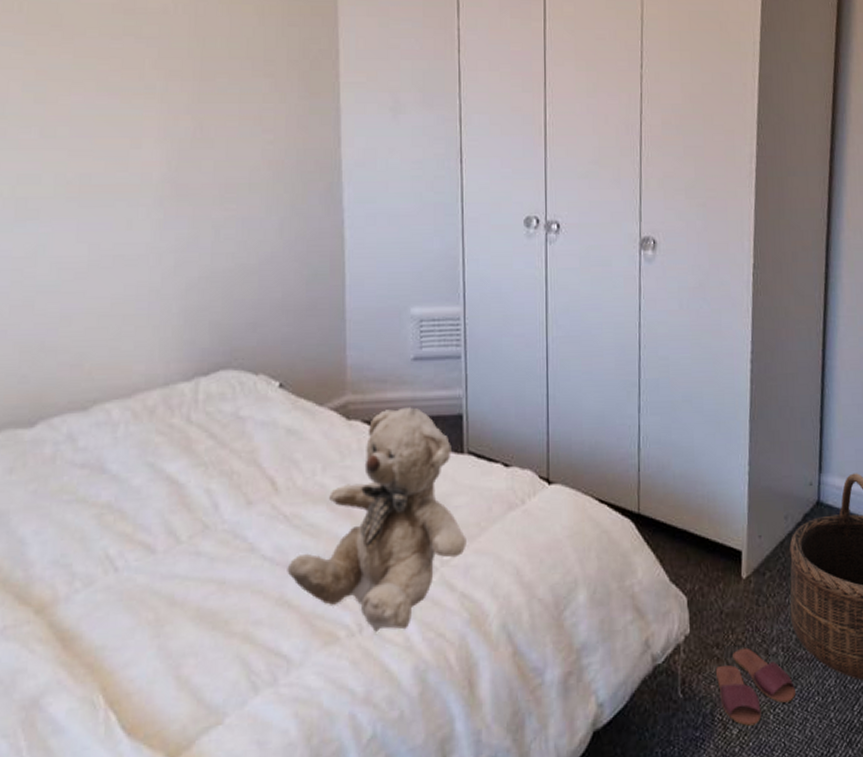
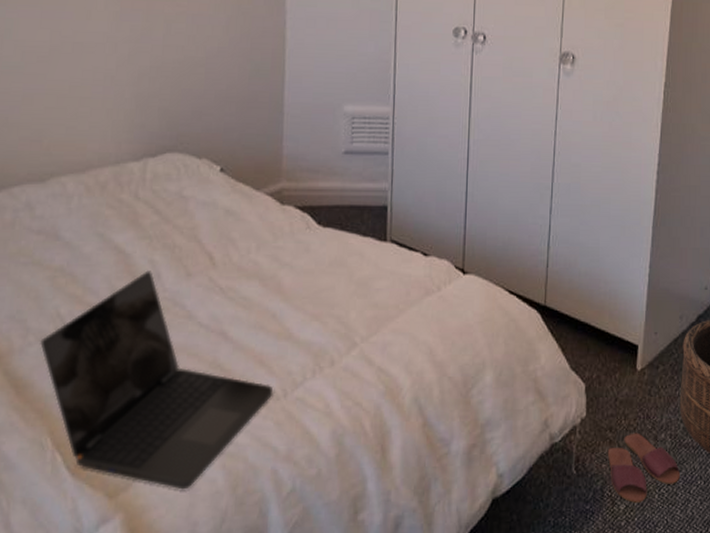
laptop: none [88,501,348,743] -> present [40,270,274,489]
teddy bear: present [287,407,467,632] -> none [220,196,386,397]

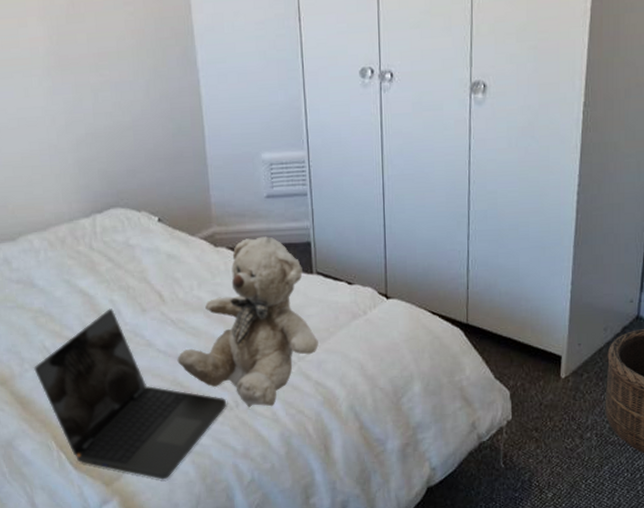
teddy bear: none [220,196,386,397] -> present [177,236,318,407]
slippers: present [607,433,680,503] -> none [534,432,606,492]

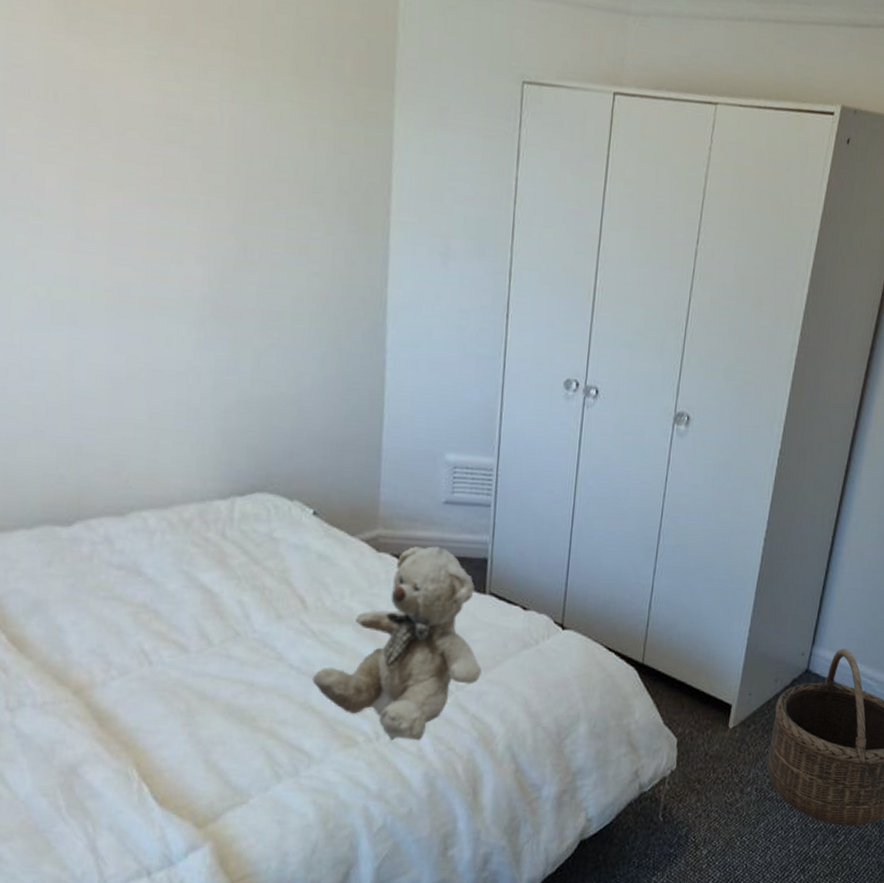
laptop: present [34,308,227,479] -> none [123,611,366,821]

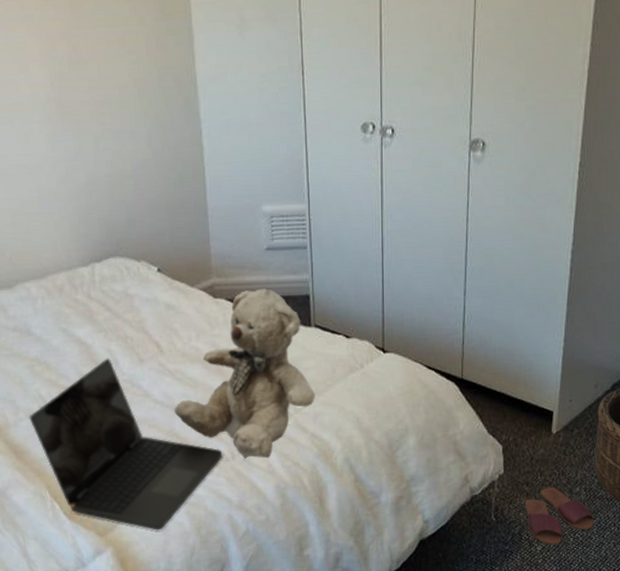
laptop: none [123,611,366,821] -> present [29,358,223,530]
slippers: none [694,785,762,849] -> present [524,487,594,545]

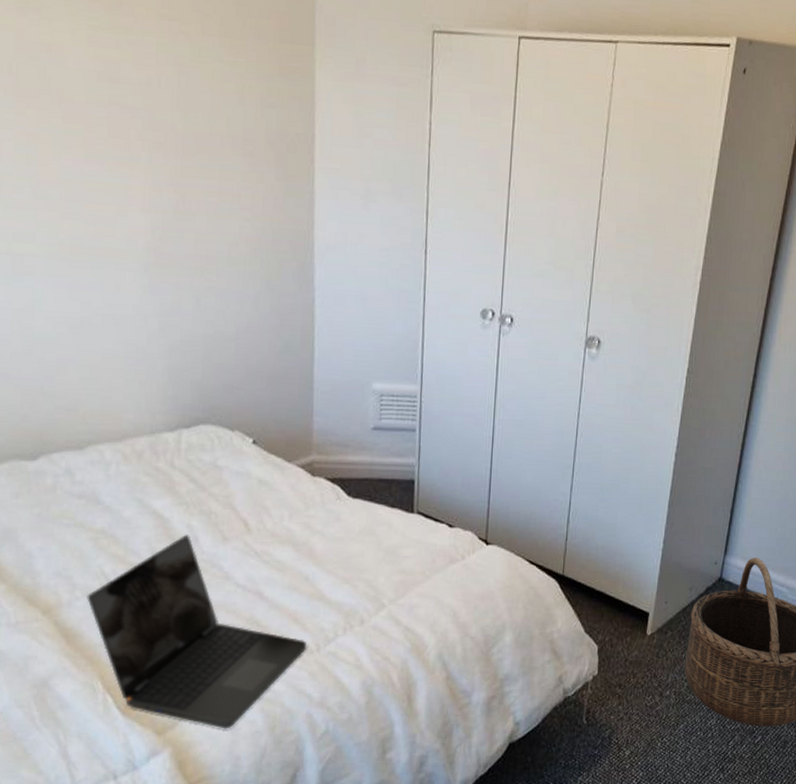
teddy bear: present [174,289,315,459] -> none [257,470,412,652]
slippers: present [524,487,594,545] -> none [615,689,682,749]

